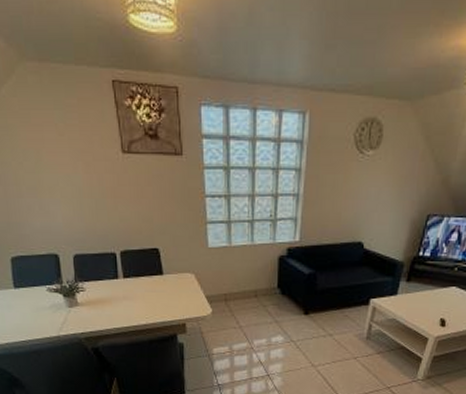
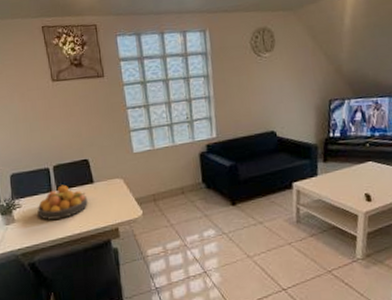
fruit bowl: none [102,272,156,308] -> present [37,185,88,220]

